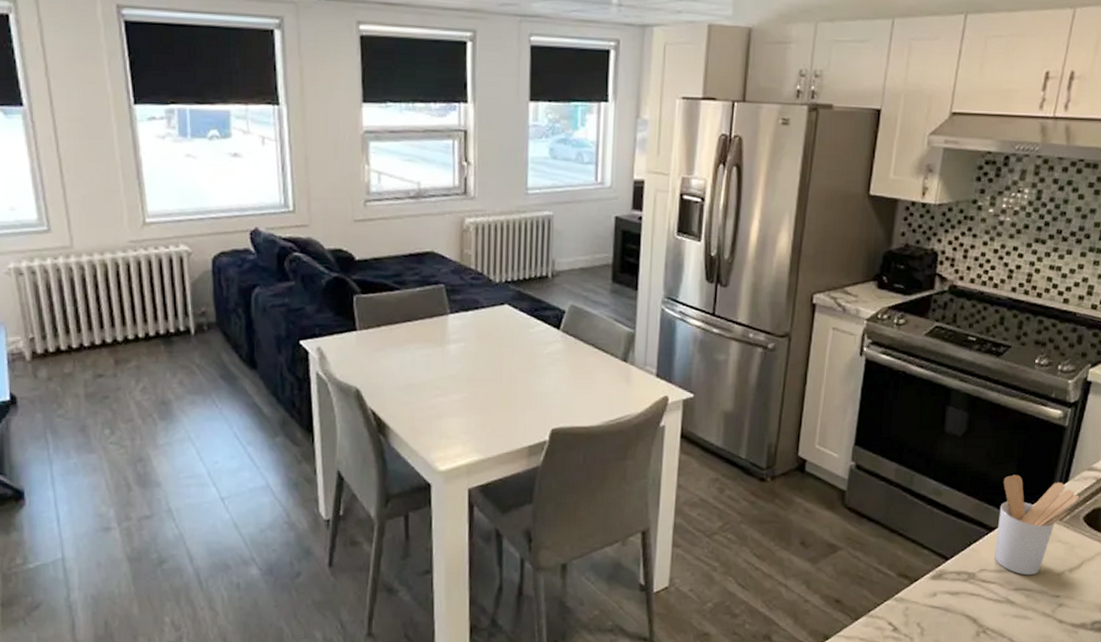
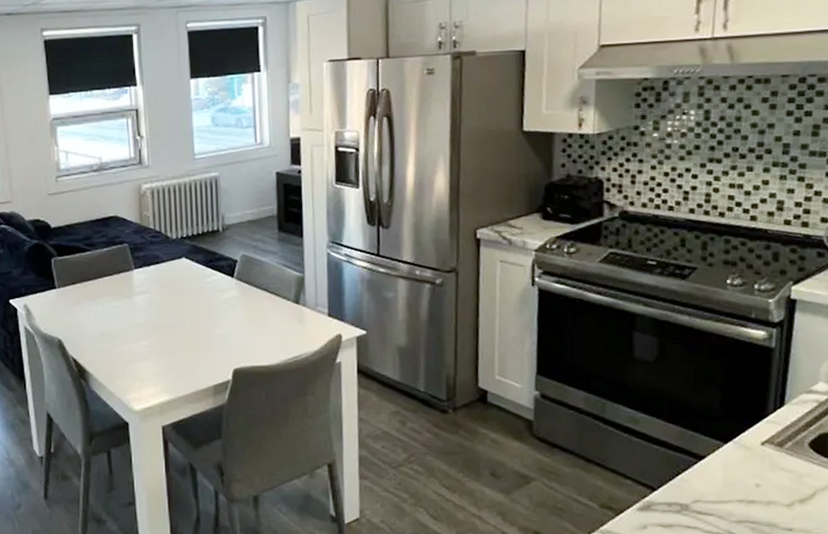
utensil holder: present [994,474,1079,576] -> none [707,399,800,507]

